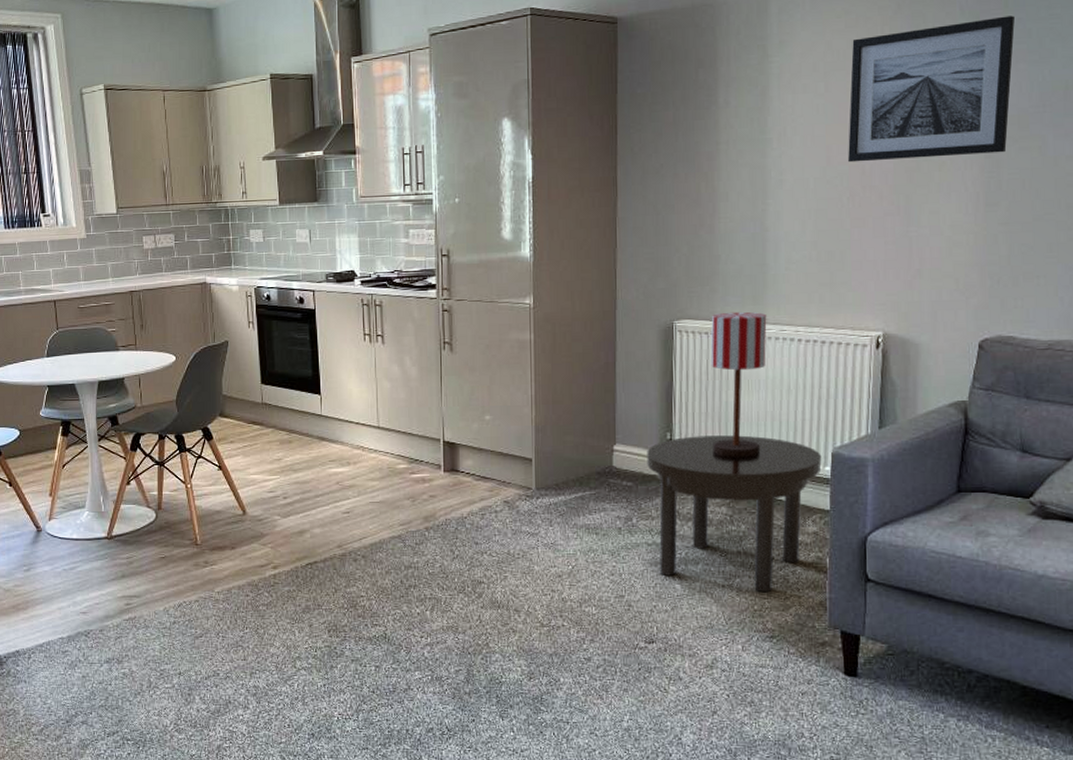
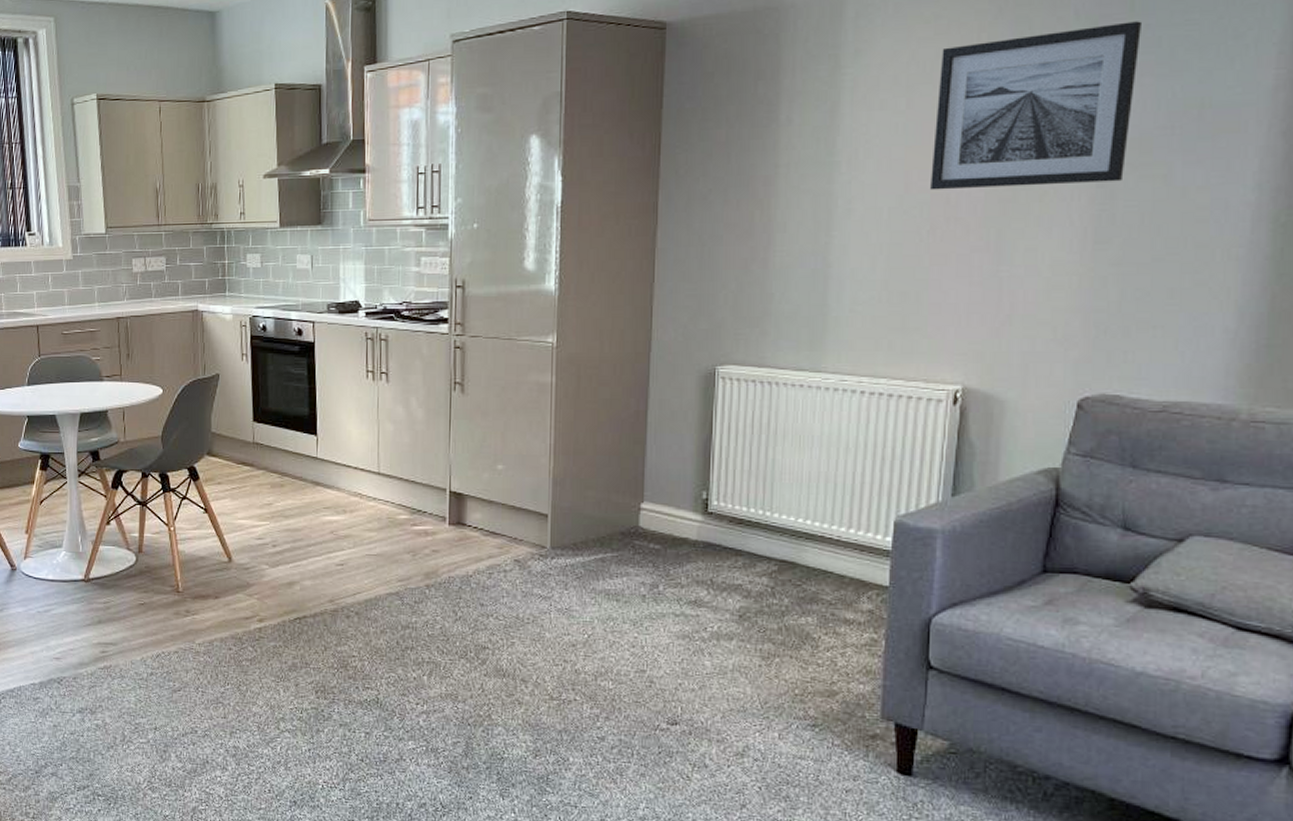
side table: present [647,435,822,592] -> none [678,496,882,675]
table lamp: present [710,311,767,456] -> none [755,358,825,522]

